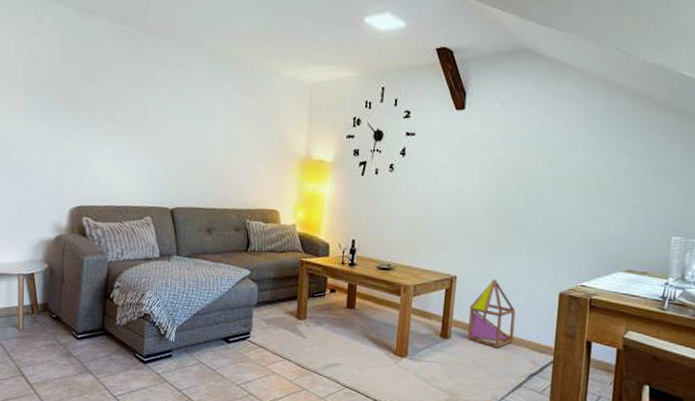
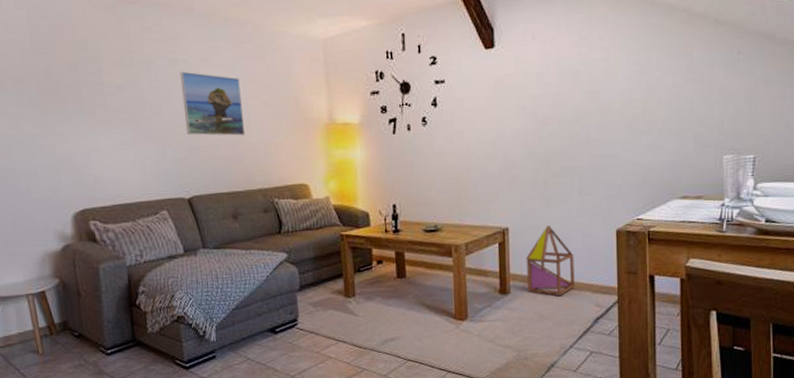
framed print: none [179,97,232,159] -> present [179,71,245,136]

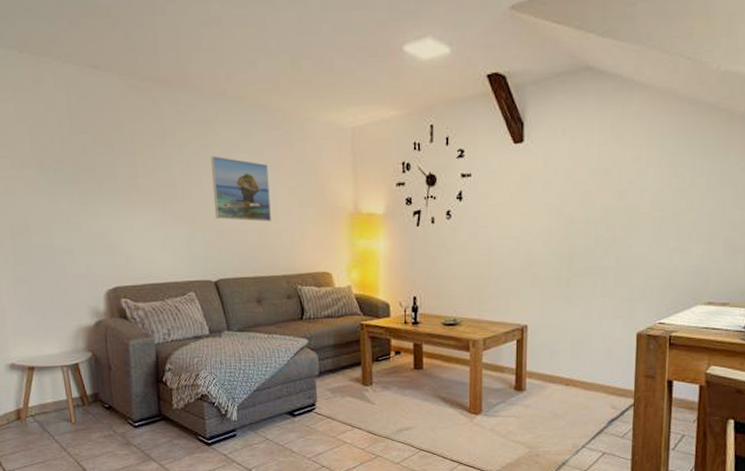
geometric solid: present [526,226,575,296] -> none [543,325,592,395]

